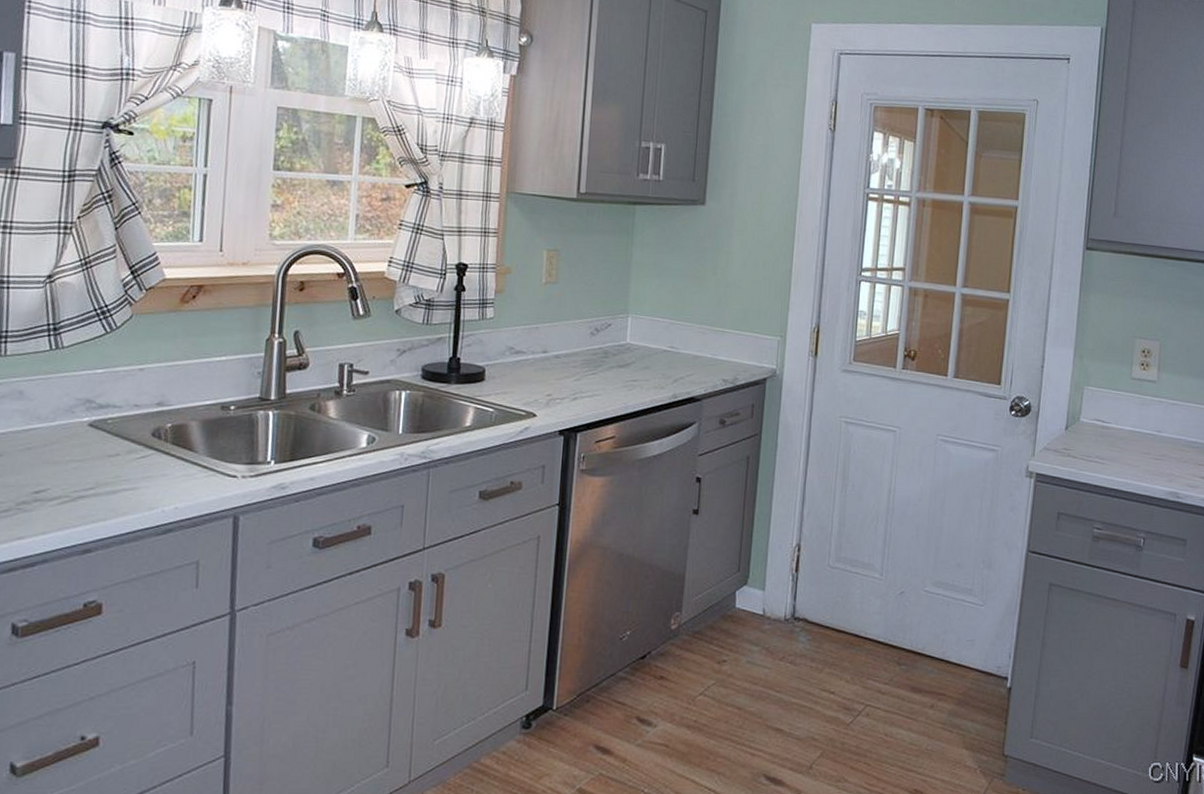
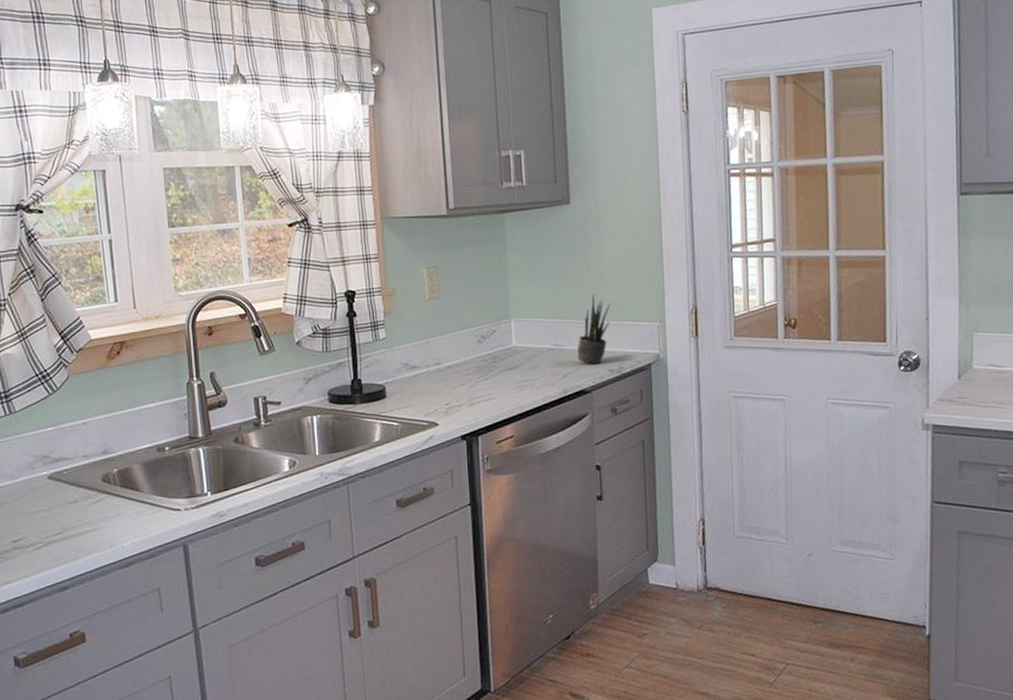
potted plant: none [692,299,733,372] -> present [577,294,611,364]

